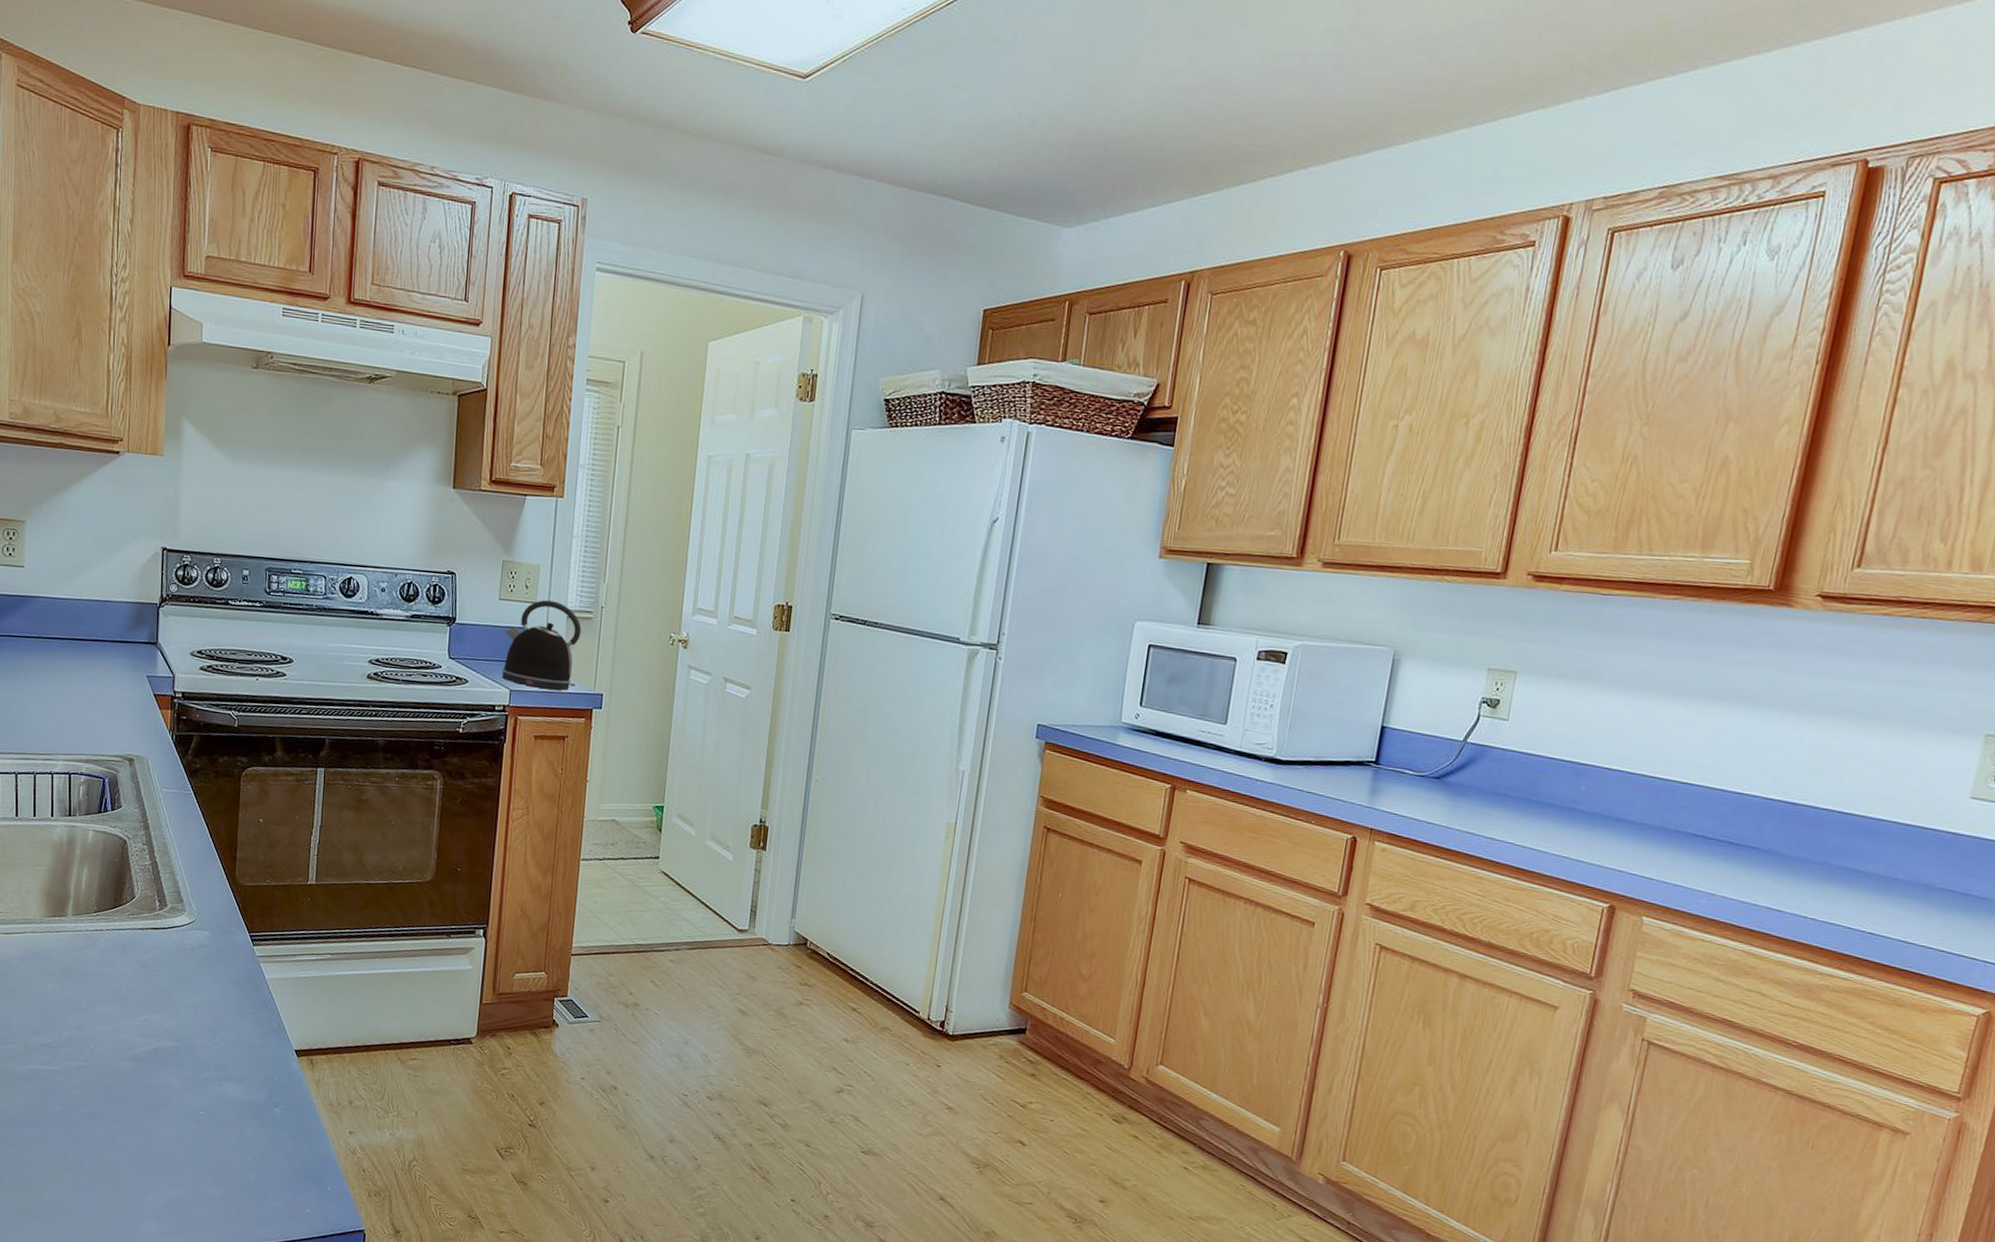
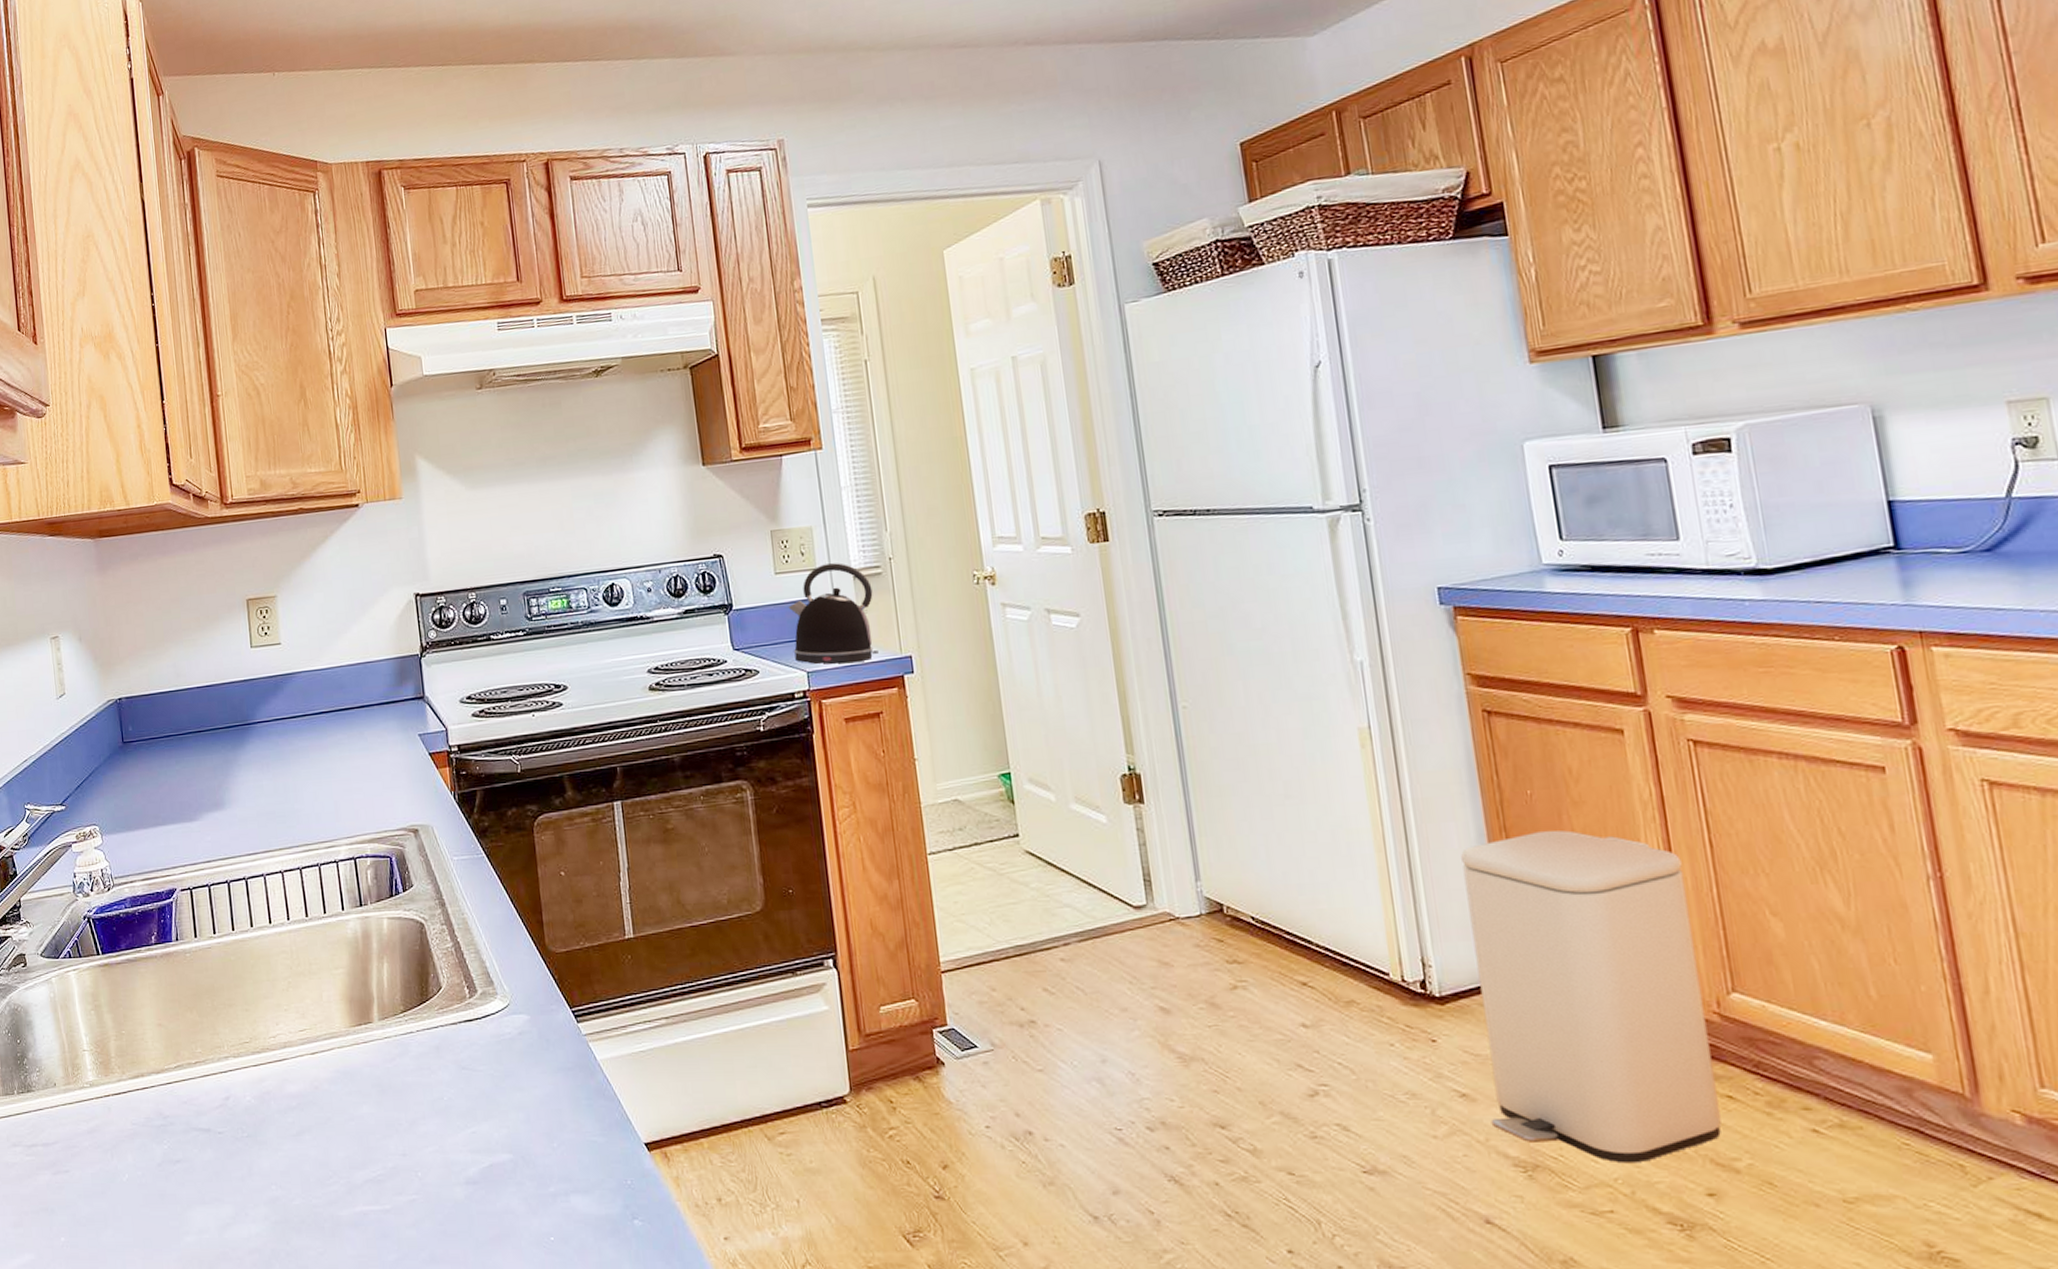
pedal bin: none [963,926,1154,1173] -> present [1461,830,1722,1163]

